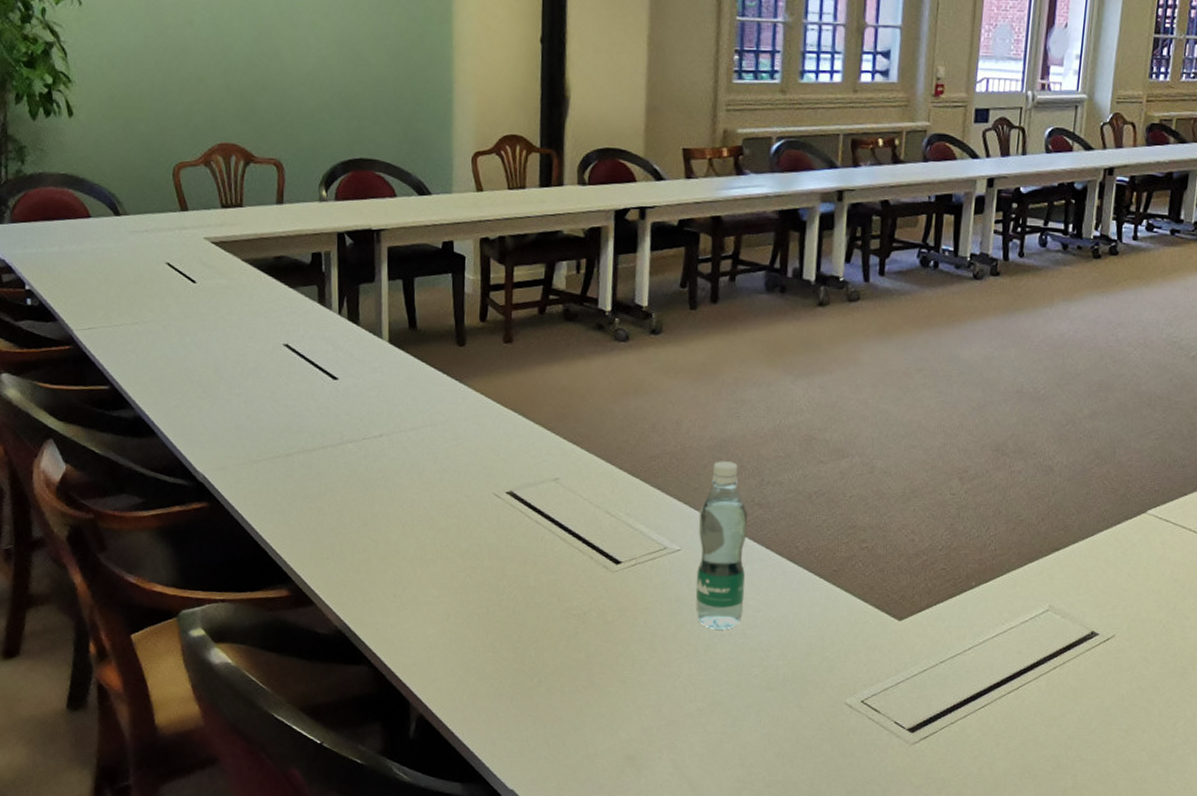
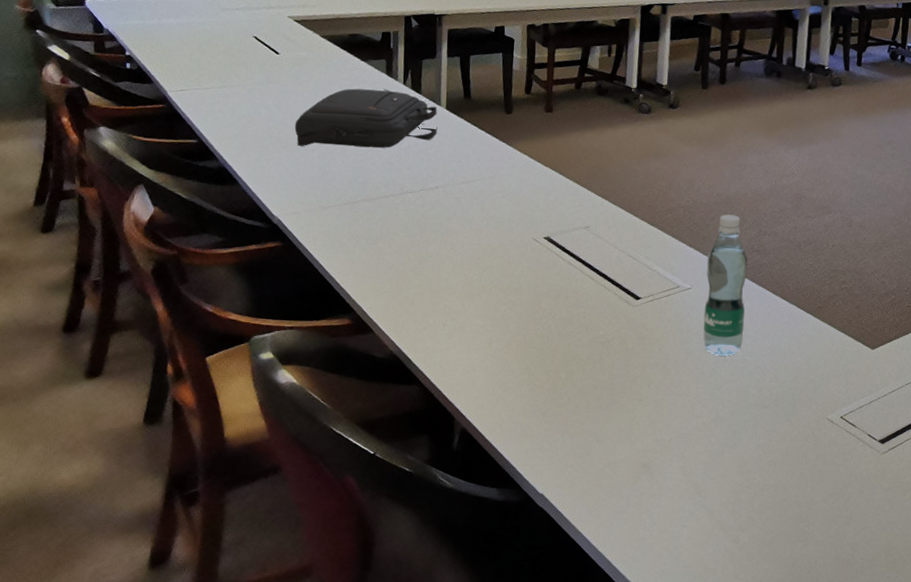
laptop bag: none [217,320,379,391] -> present [294,88,437,148]

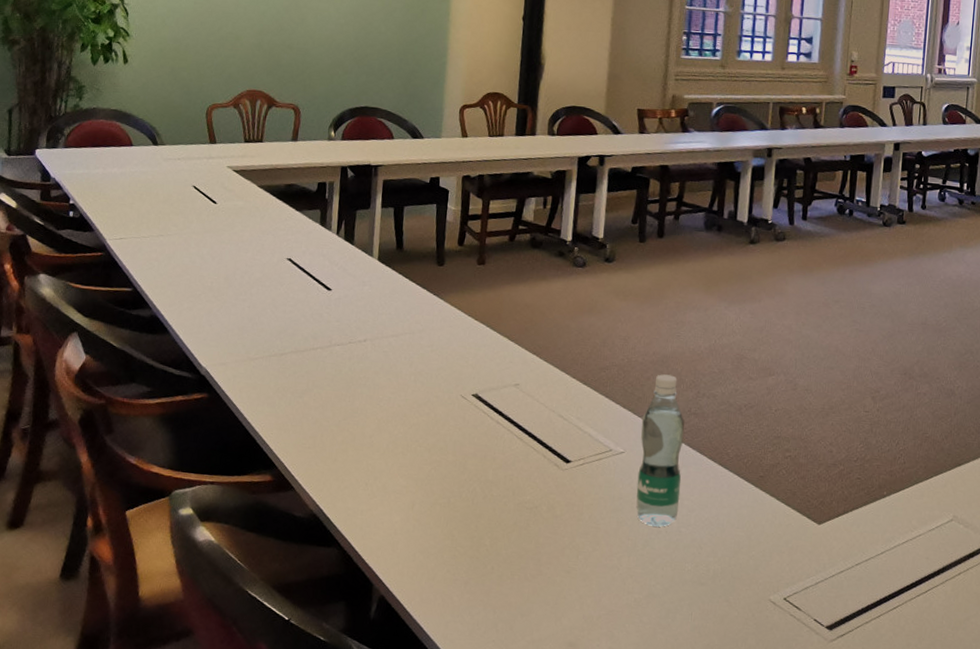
laptop bag: present [294,88,437,148] -> none [227,238,369,299]

